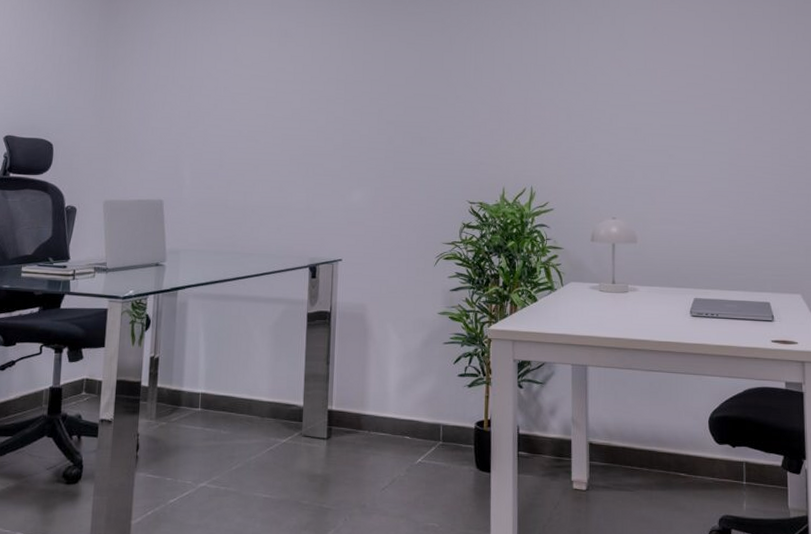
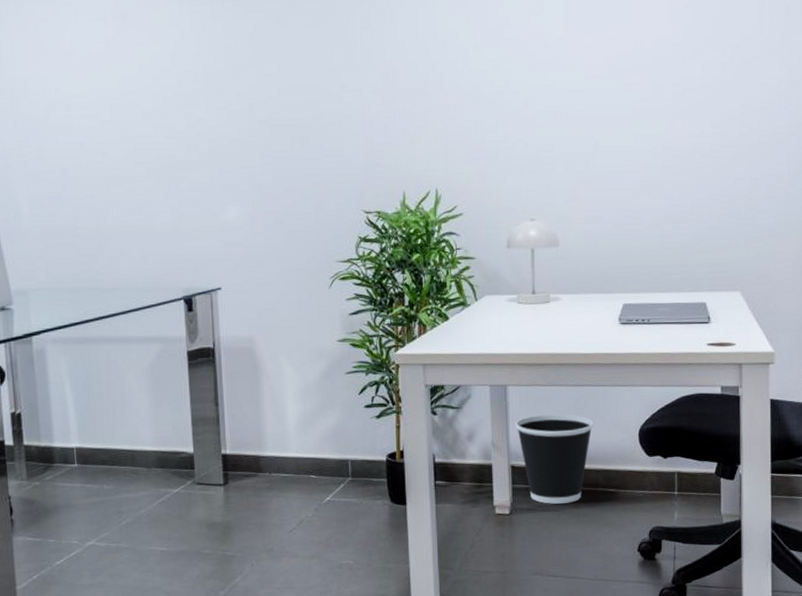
wastebasket: none [594,396,667,484] -> present [515,414,594,504]

